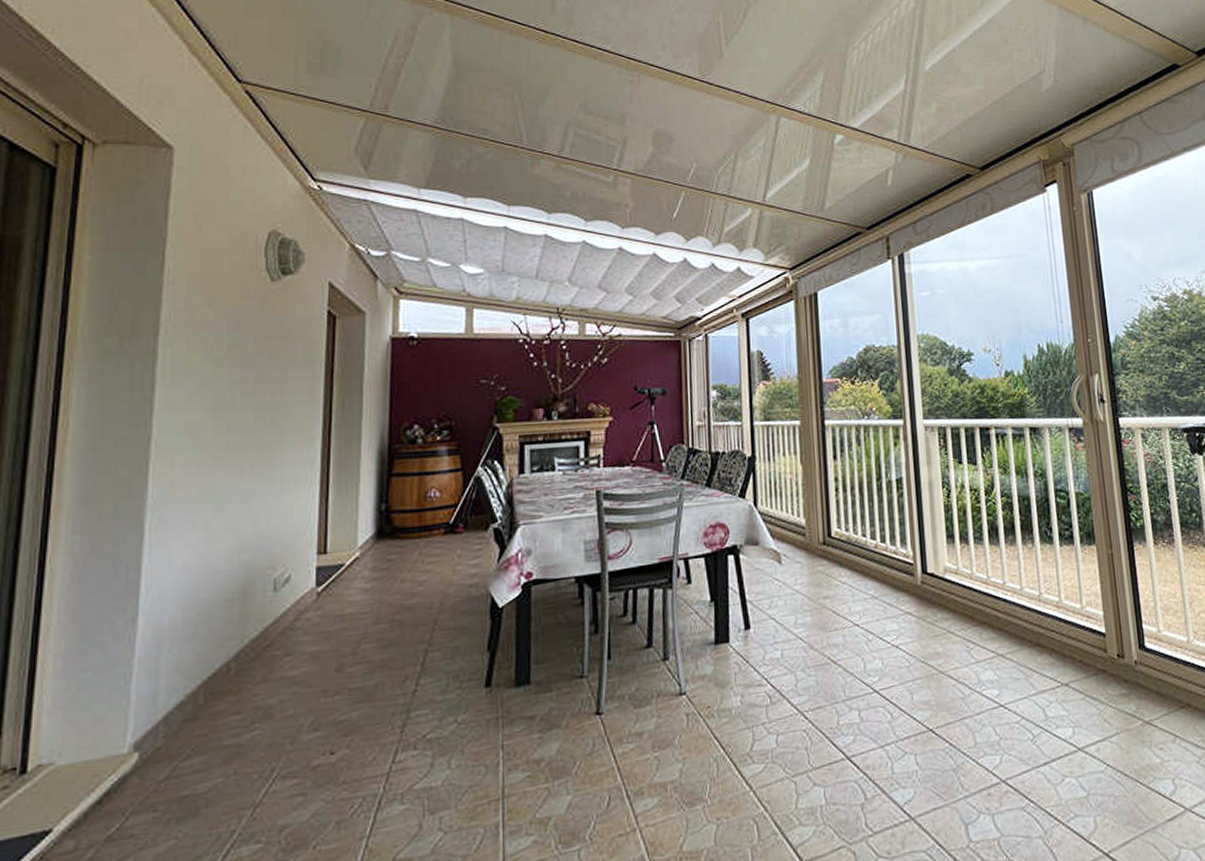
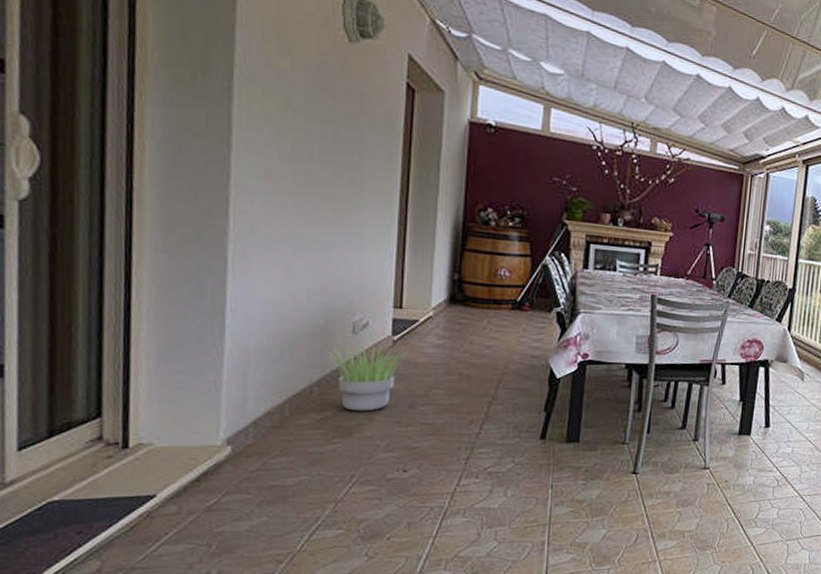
potted plant: none [243,600,334,686] -> present [324,344,409,411]

